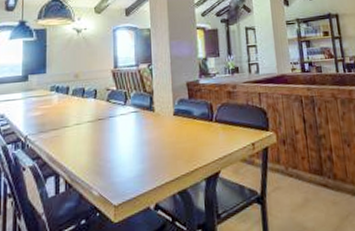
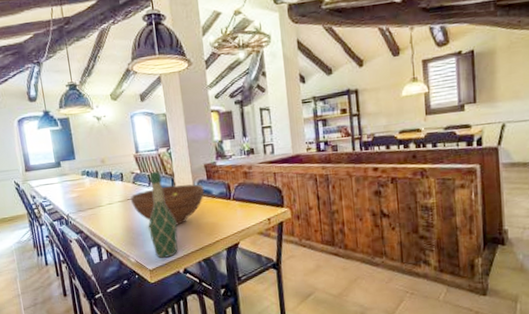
fruit bowl: none [103,103,185,150] -> present [131,184,205,225]
wine bottle: none [118,88,152,191] -> present [148,171,178,258]

